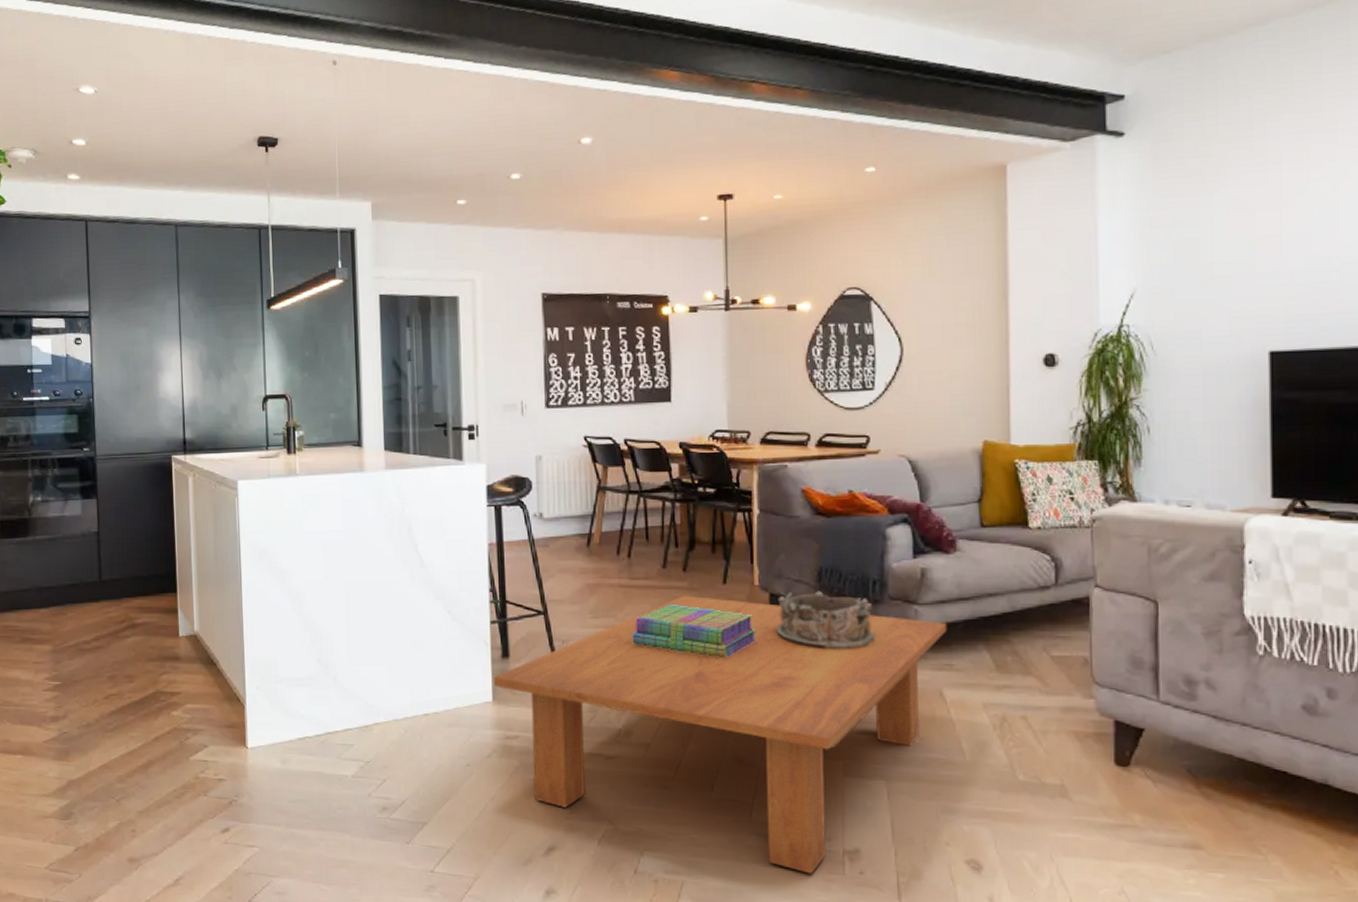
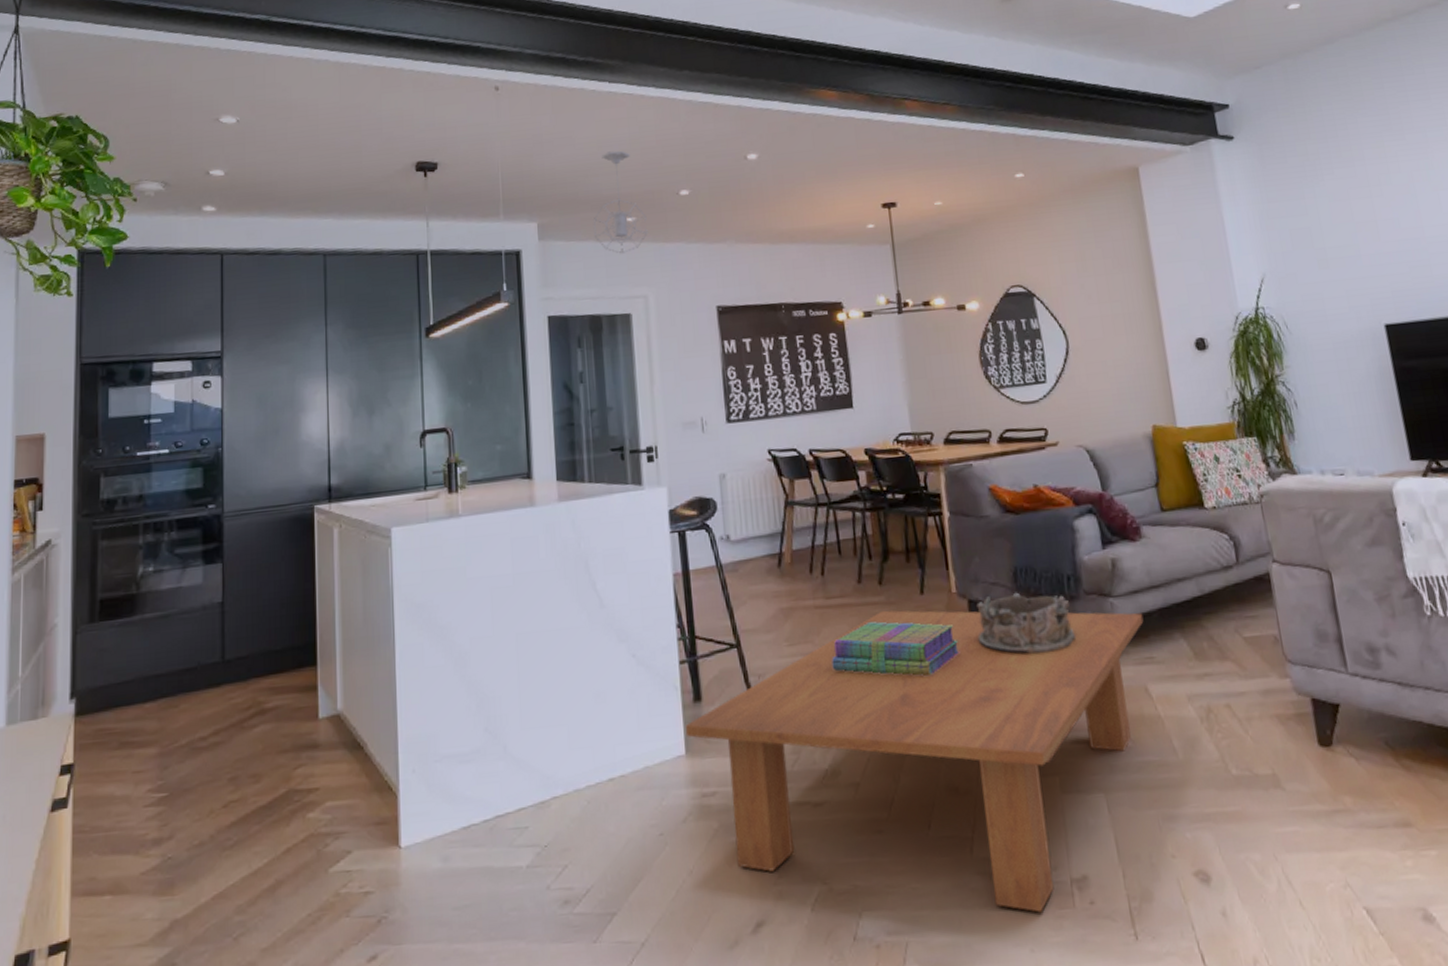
pendant light: none [424,131,478,237] -> present [593,151,648,254]

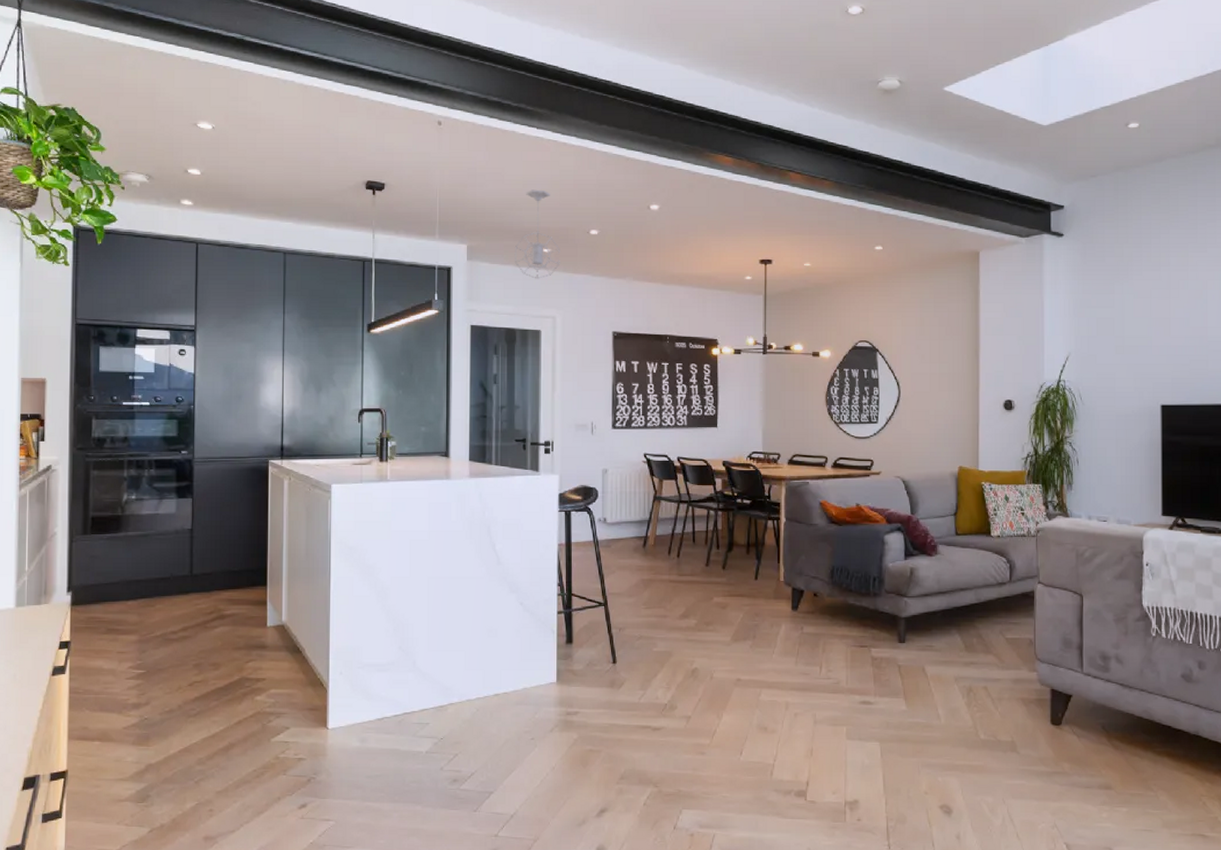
coffee table: present [684,610,1144,913] -> none [557,589,929,823]
stack of books: present [831,621,960,677] -> none [679,596,781,643]
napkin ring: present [976,592,1077,655] -> none [796,586,874,634]

